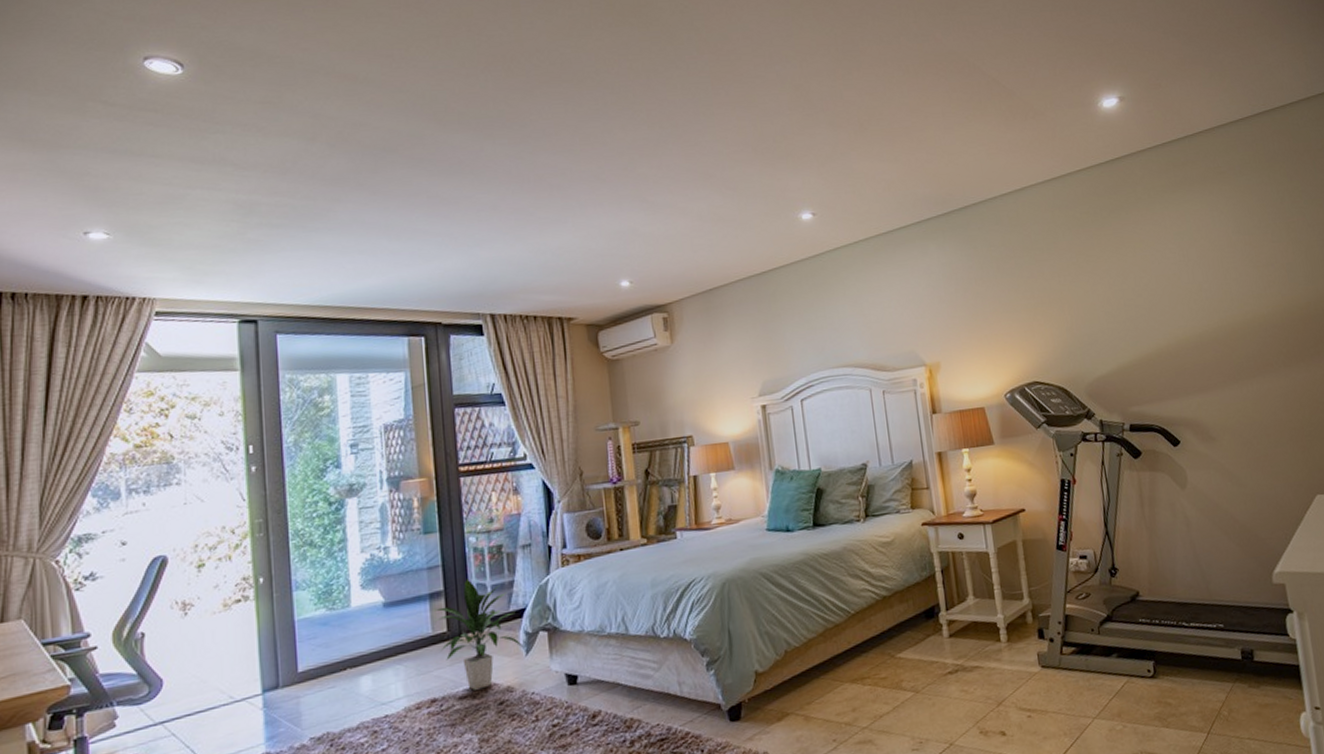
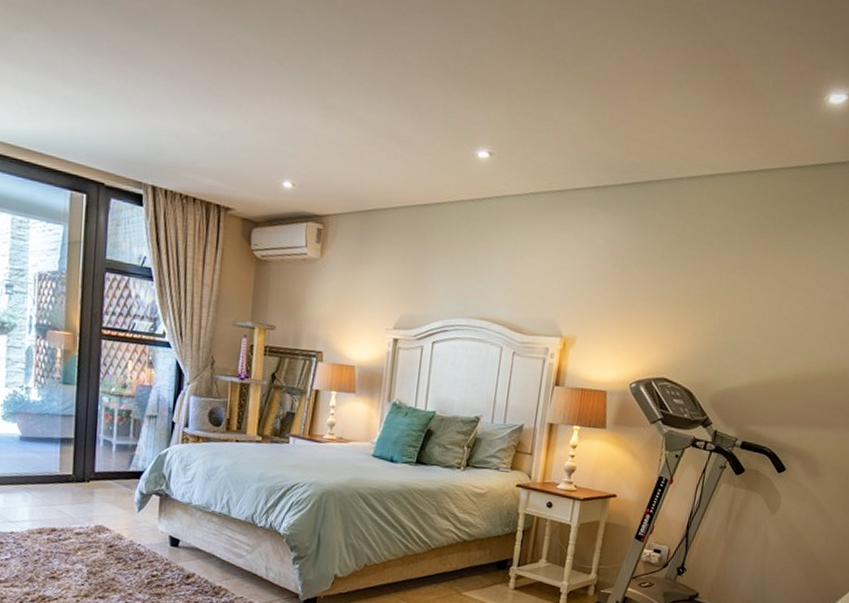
indoor plant: present [433,579,523,690] -> none [62,433,136,531]

